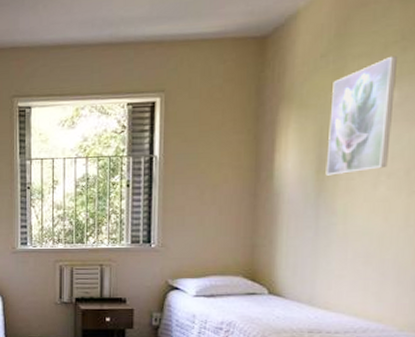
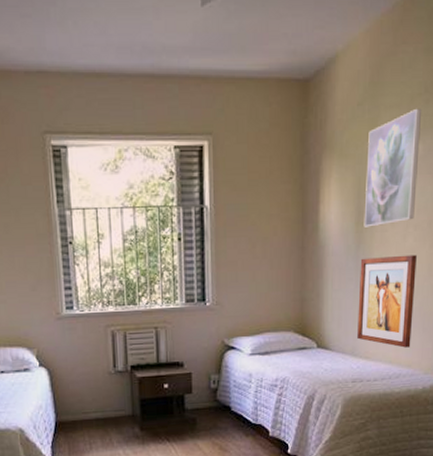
wall art: none [316,204,390,301] -> present [357,254,417,348]

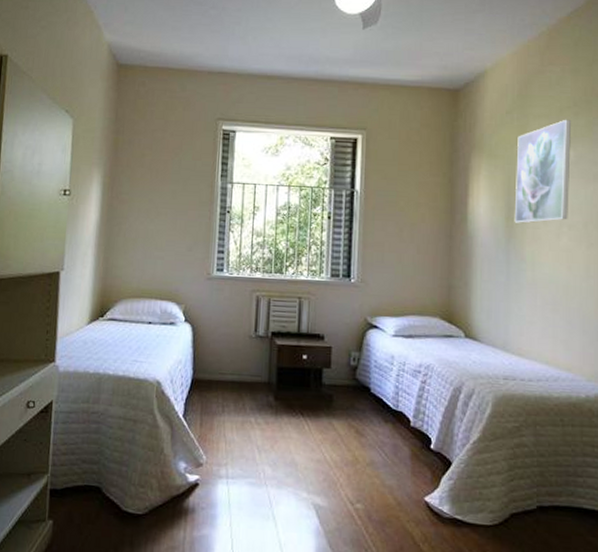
wall art: present [357,254,417,348] -> none [509,252,572,350]

